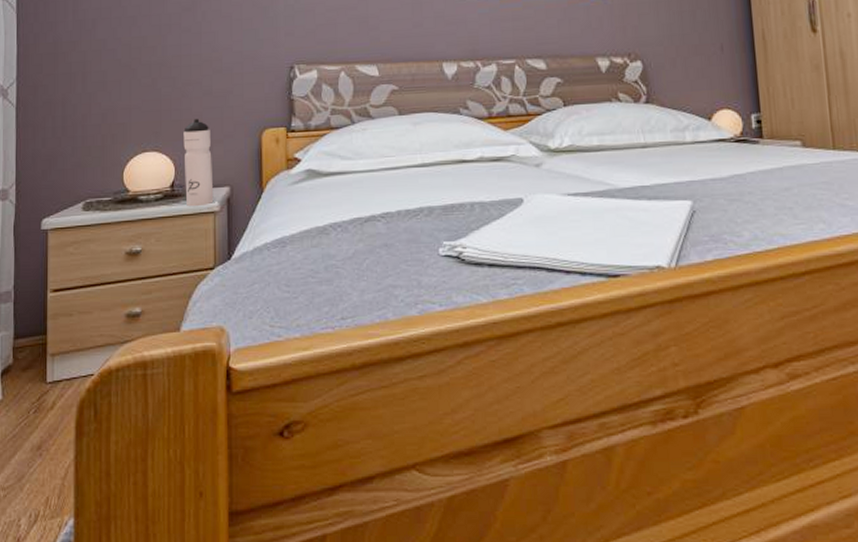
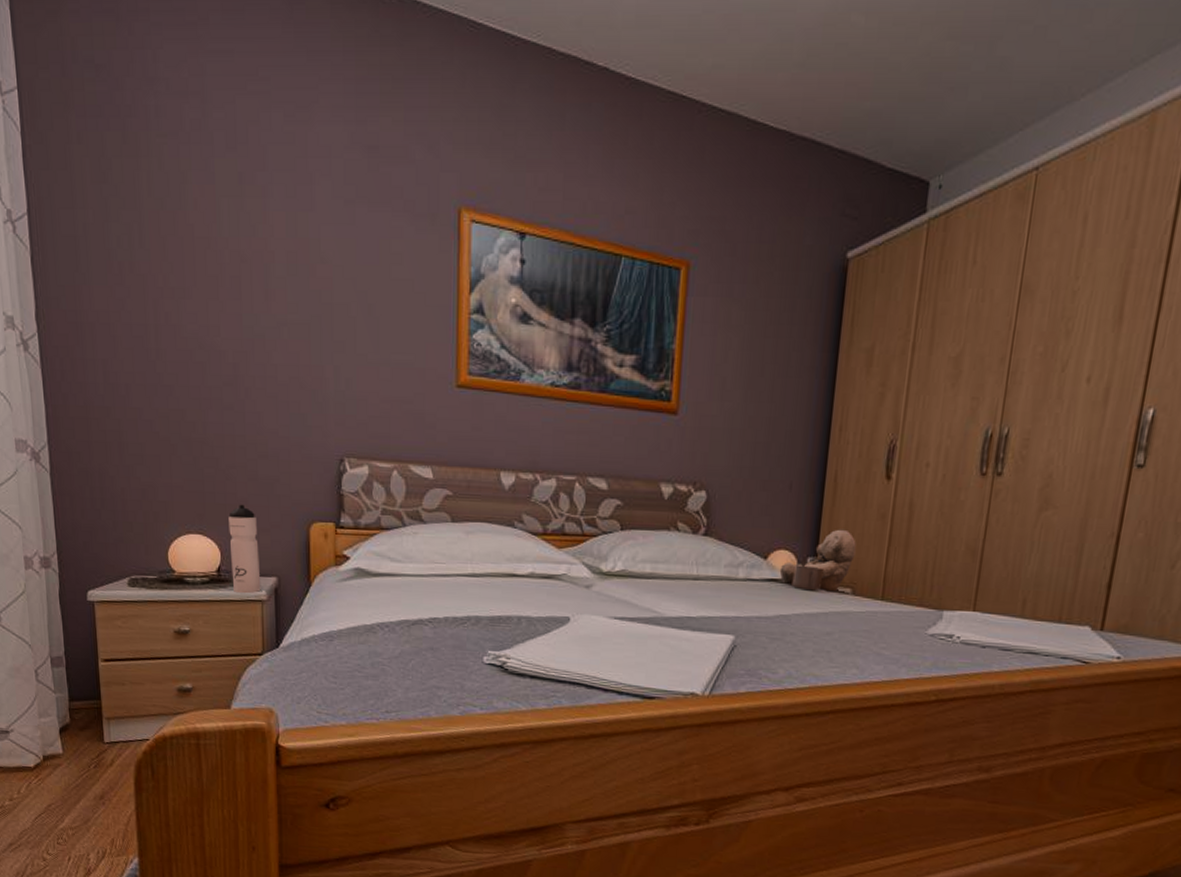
teddy bear: none [725,83,798,146] -> present [779,529,857,592]
mug: none [740,122,771,148] -> present [792,565,824,591]

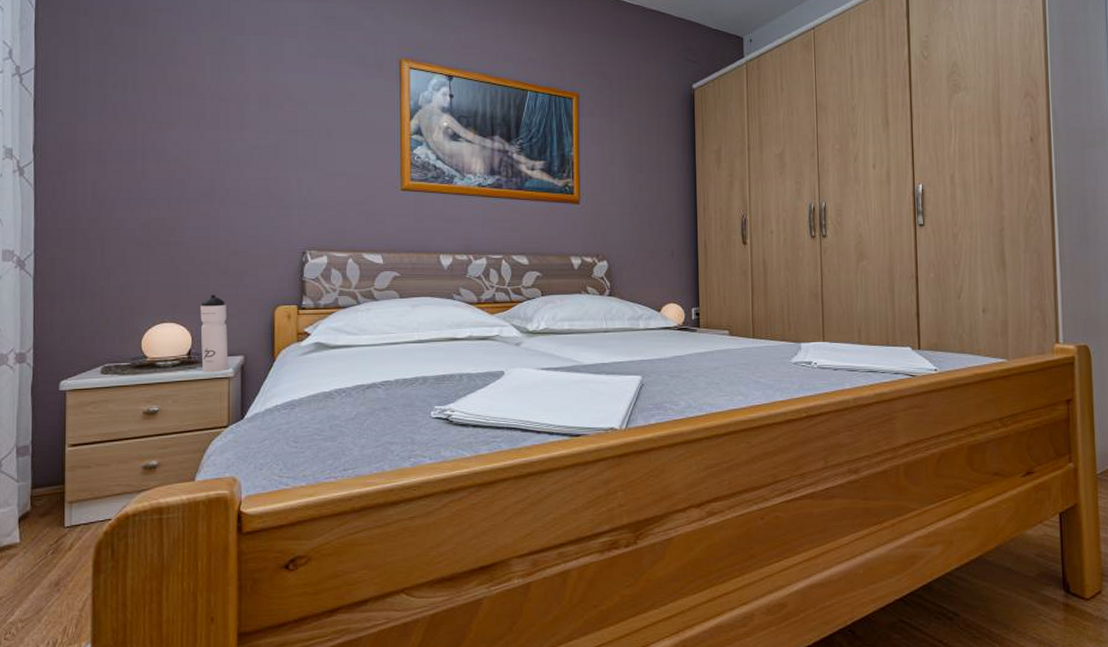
teddy bear: present [779,529,857,592] -> none [671,284,728,334]
mug: present [792,565,824,591] -> none [682,314,706,335]

